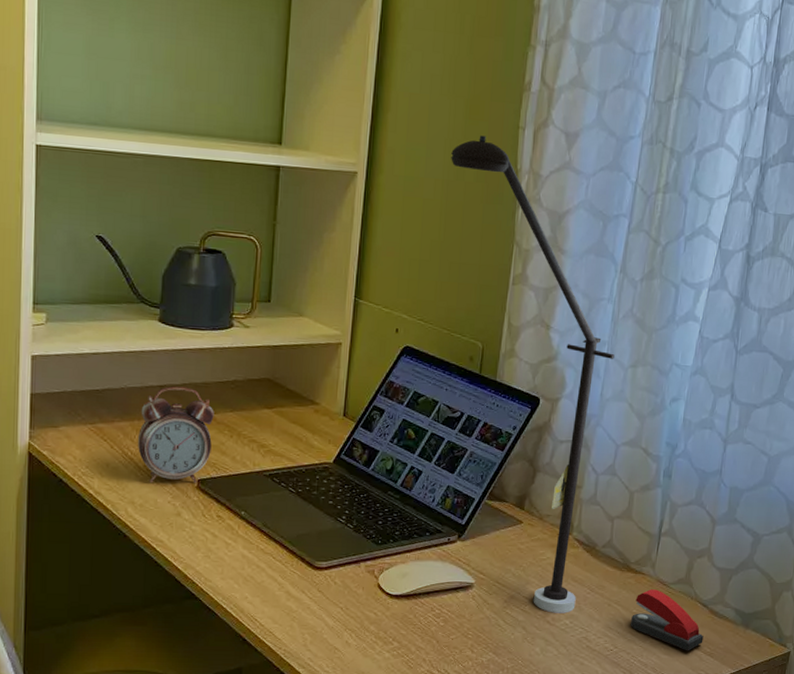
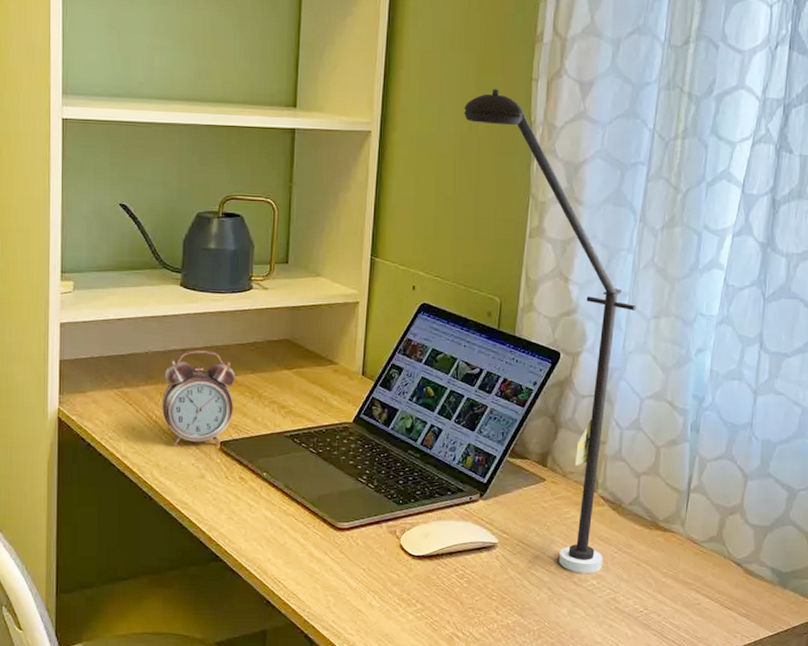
stapler: present [630,589,704,651] -> none [660,548,739,613]

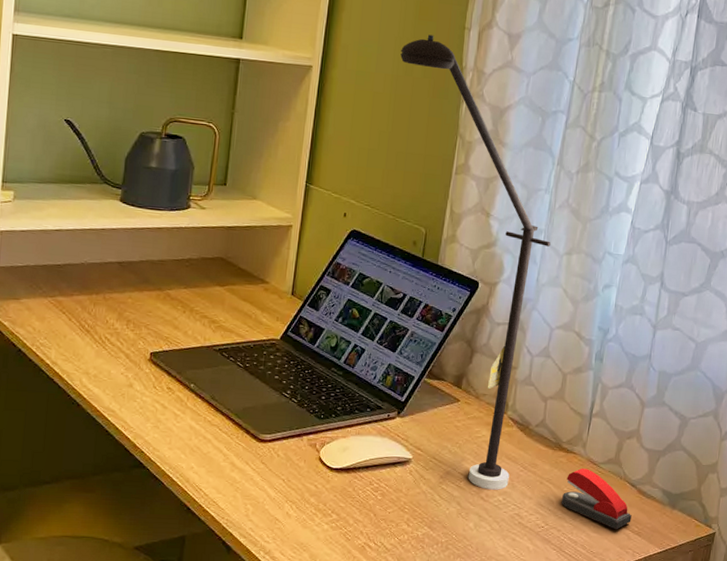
alarm clock: present [162,350,235,446] -> none [94,263,169,357]
stapler: none [660,548,739,613] -> present [561,468,632,530]

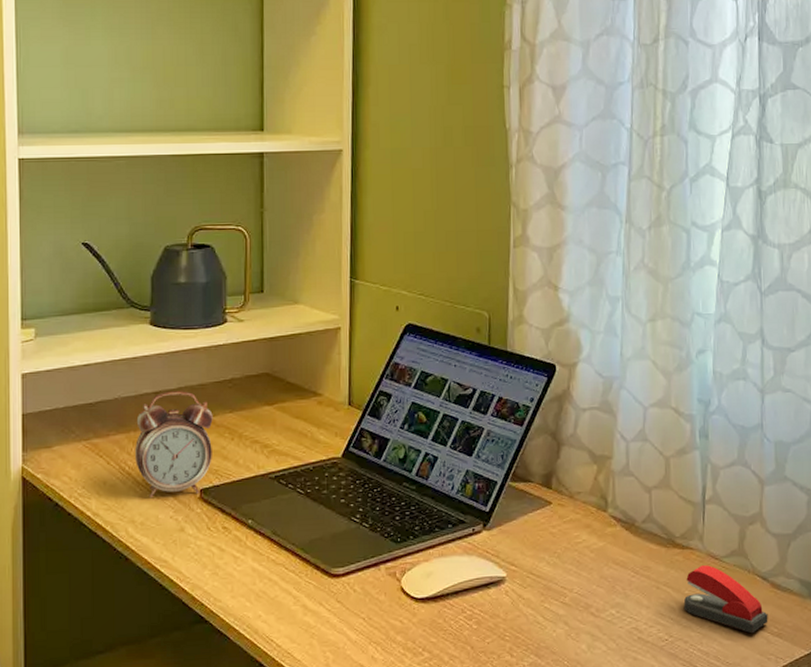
alarm clock: none [94,263,169,357] -> present [135,391,213,499]
desk lamp: present [400,34,551,490] -> none [437,99,630,603]

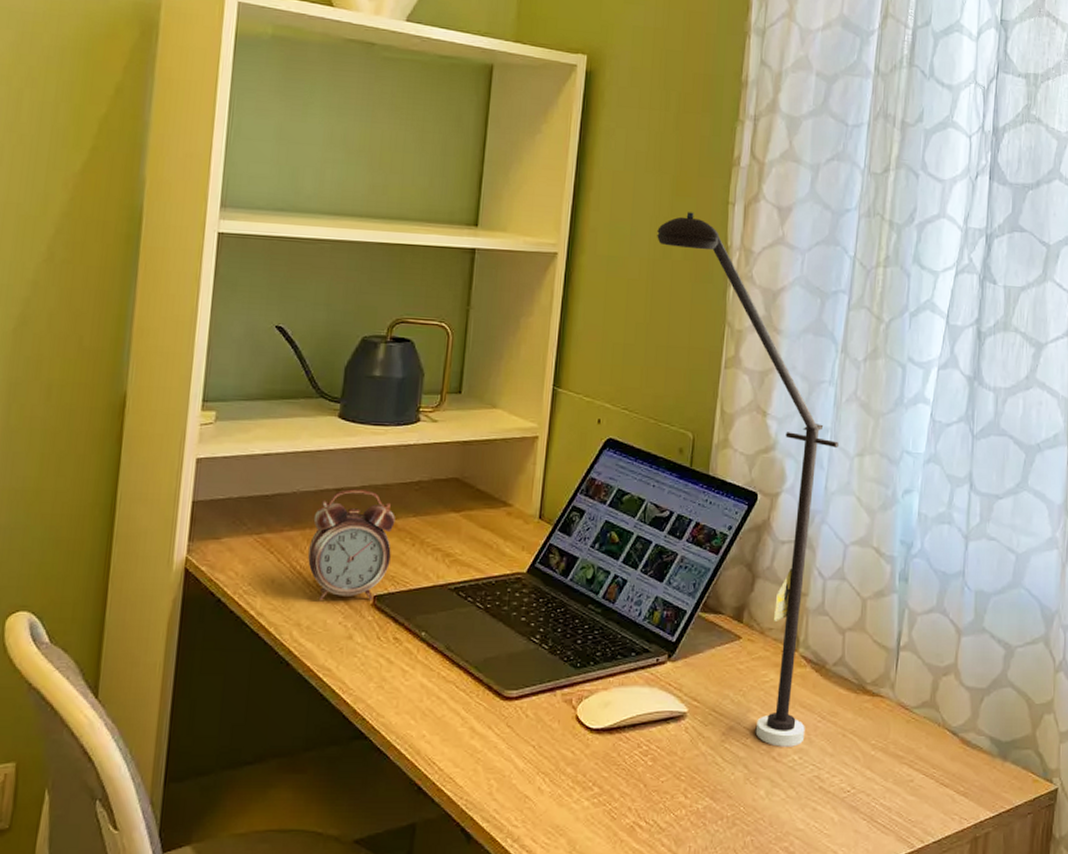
desk lamp: none [437,99,630,603] -> present [657,212,839,747]
stapler: present [683,565,768,634] -> none [869,715,955,791]

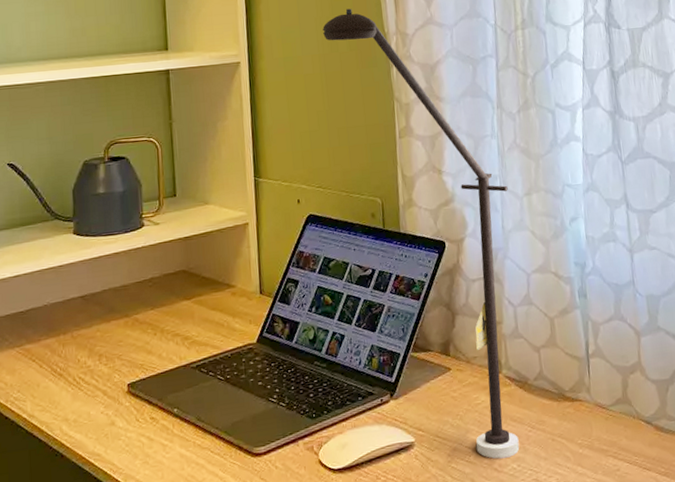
alarm clock: present [308,489,395,602] -> none [65,293,138,397]

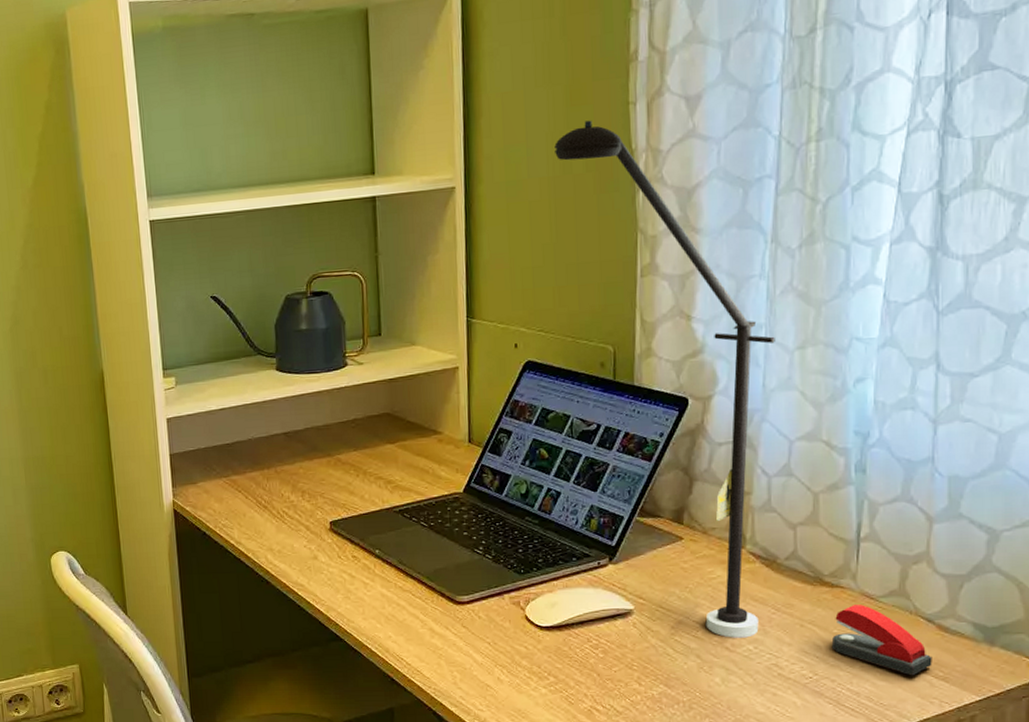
stapler: none [577,414,655,475] -> present [831,605,932,676]

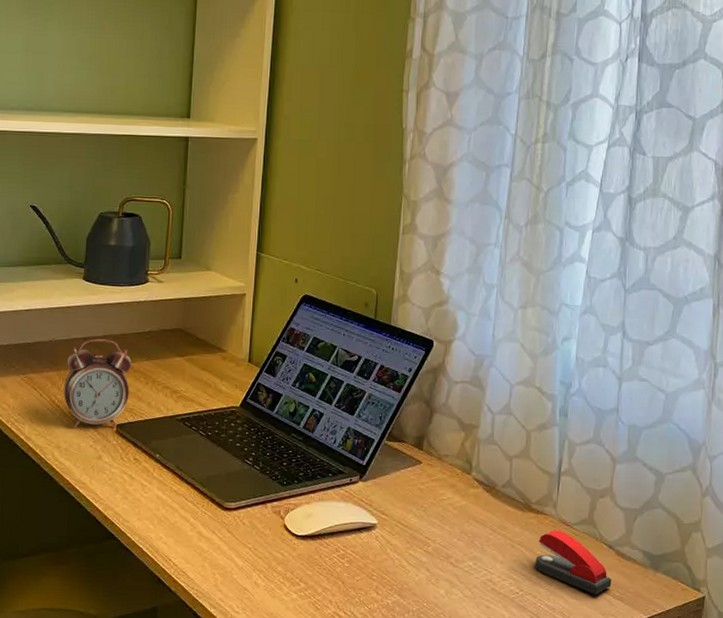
alarm clock: none [269,431,340,529] -> present [64,338,132,429]
desk lamp: present [554,120,775,638] -> none [341,100,504,555]

